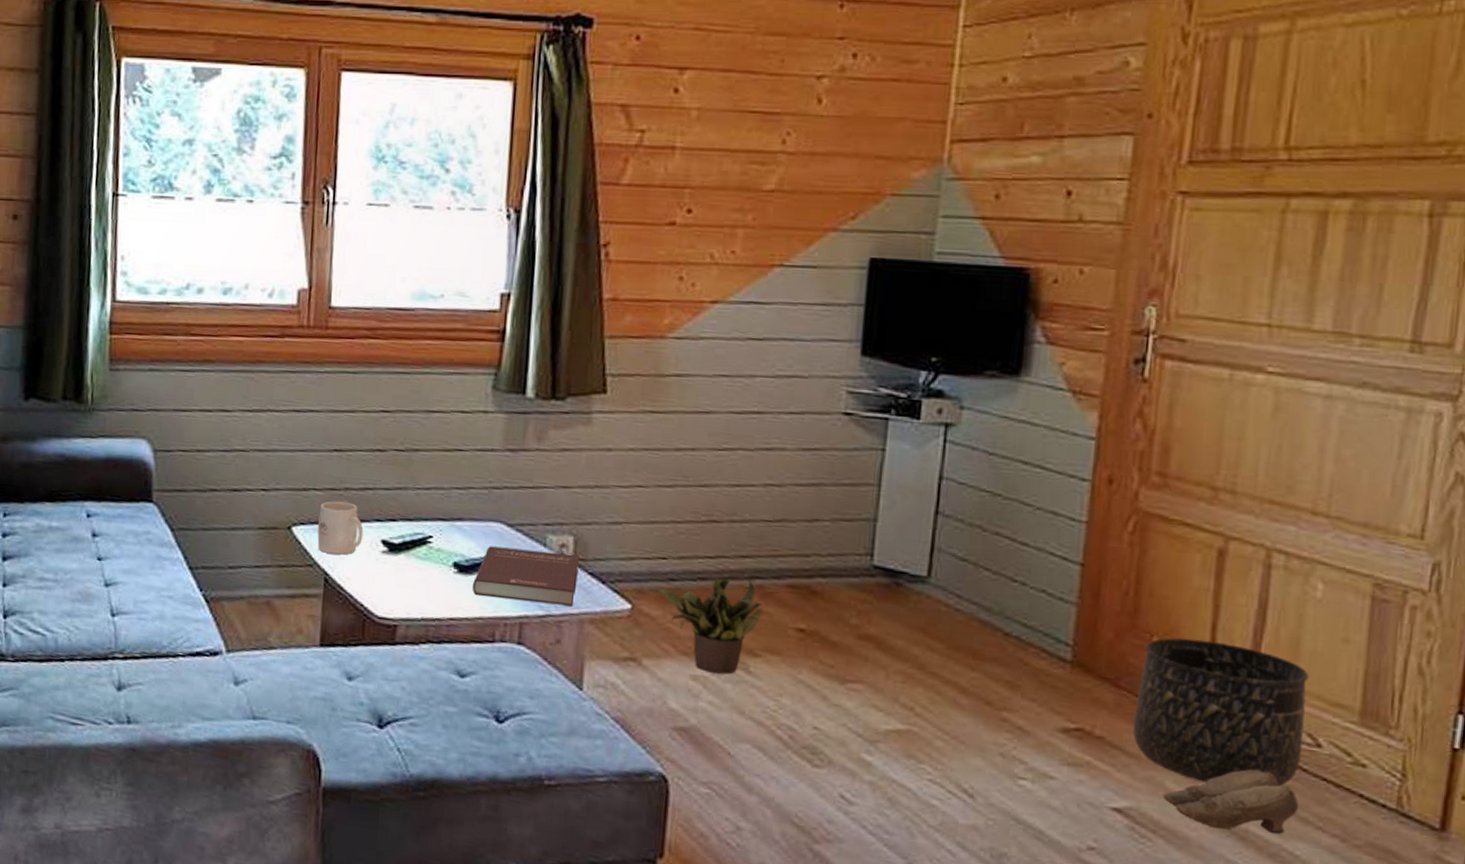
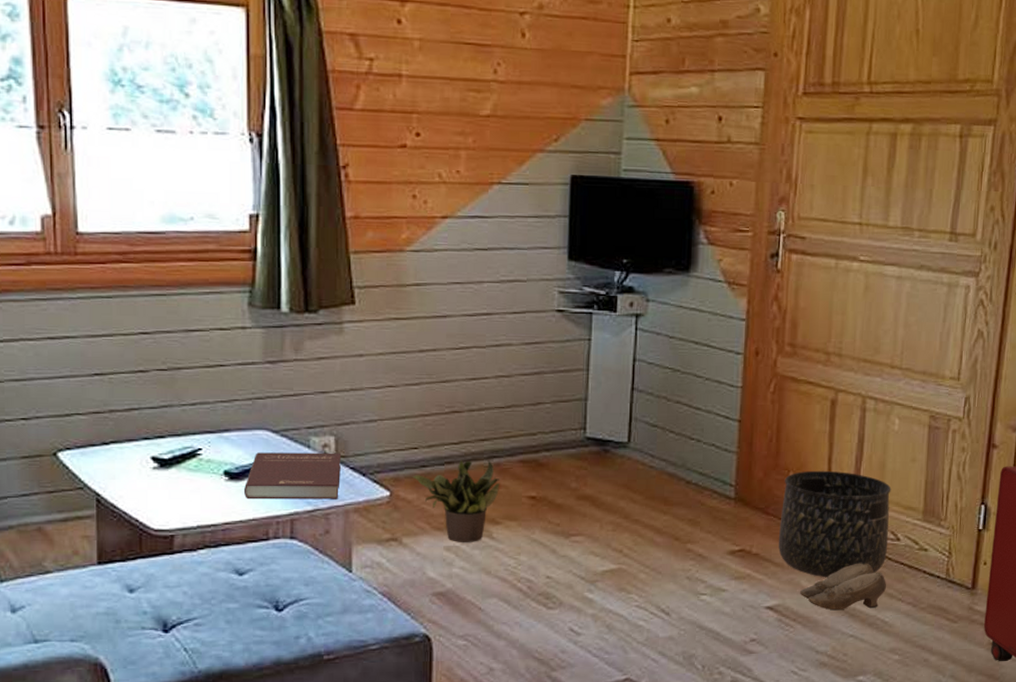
mug: present [317,501,364,555] -> none [84,424,132,475]

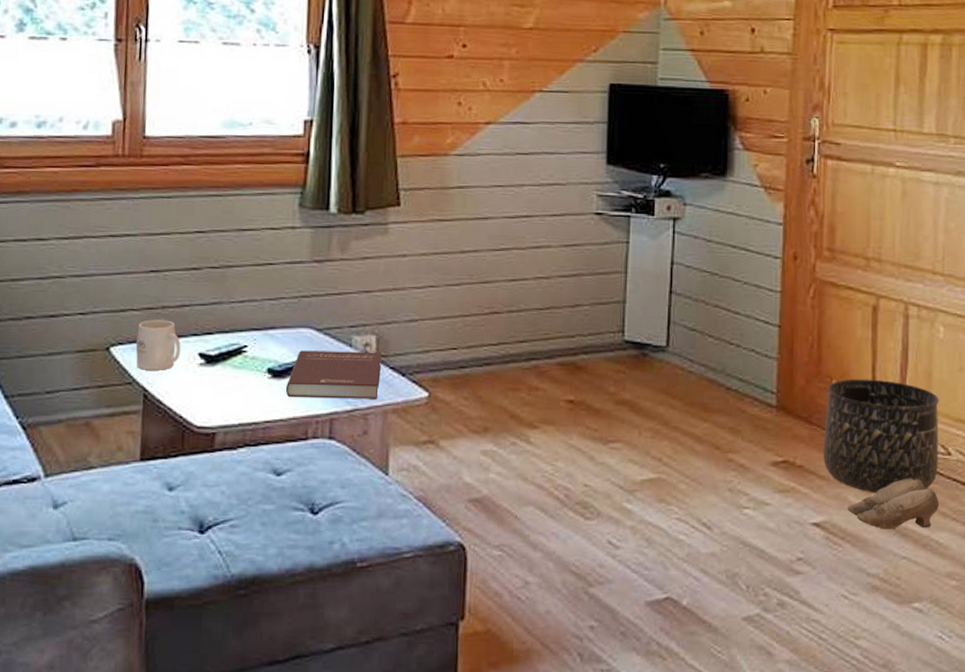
mug: none [84,424,132,475] -> present [135,319,181,370]
potted plant: present [412,459,499,542] -> none [451,361,537,447]

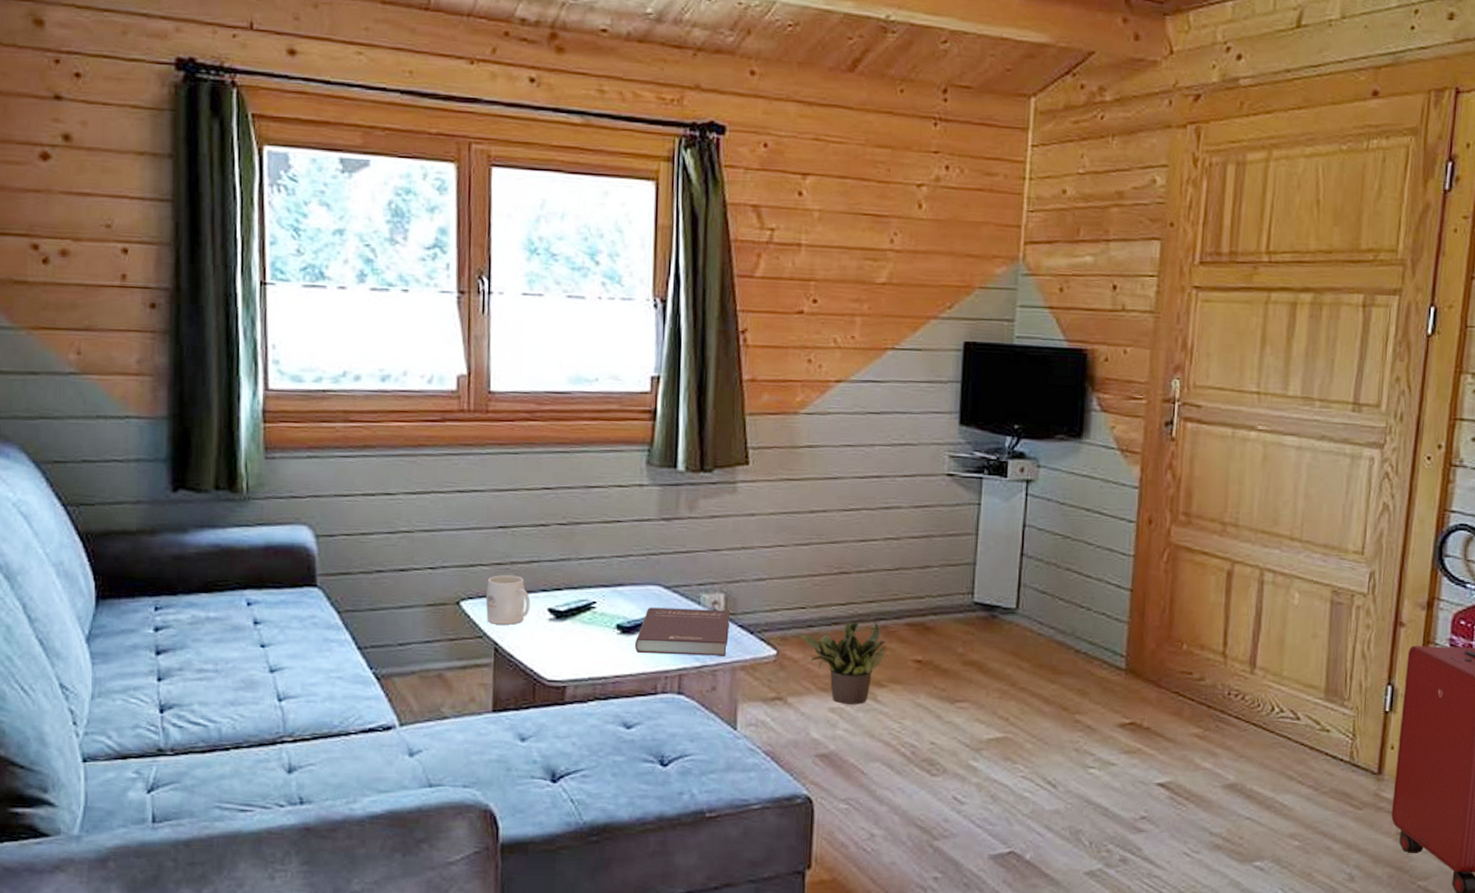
potted plant: none [451,361,537,447] -> present [799,620,886,704]
basket: present [824,379,939,494] -> none [1171,643,1291,756]
slippers: present [848,478,939,529] -> none [1193,741,1285,791]

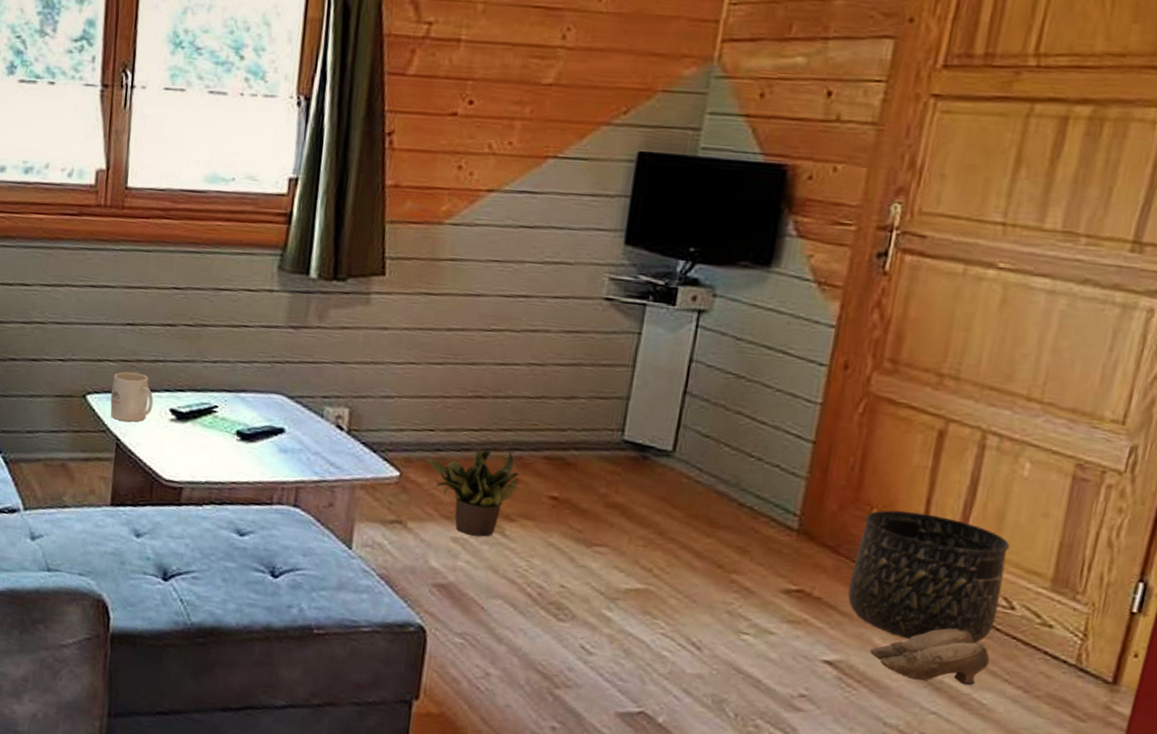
book: present [634,607,730,656] -> none [253,416,354,473]
basket: none [1171,643,1291,756] -> present [848,510,1010,643]
slippers: none [1193,741,1285,791] -> present [870,628,990,685]

